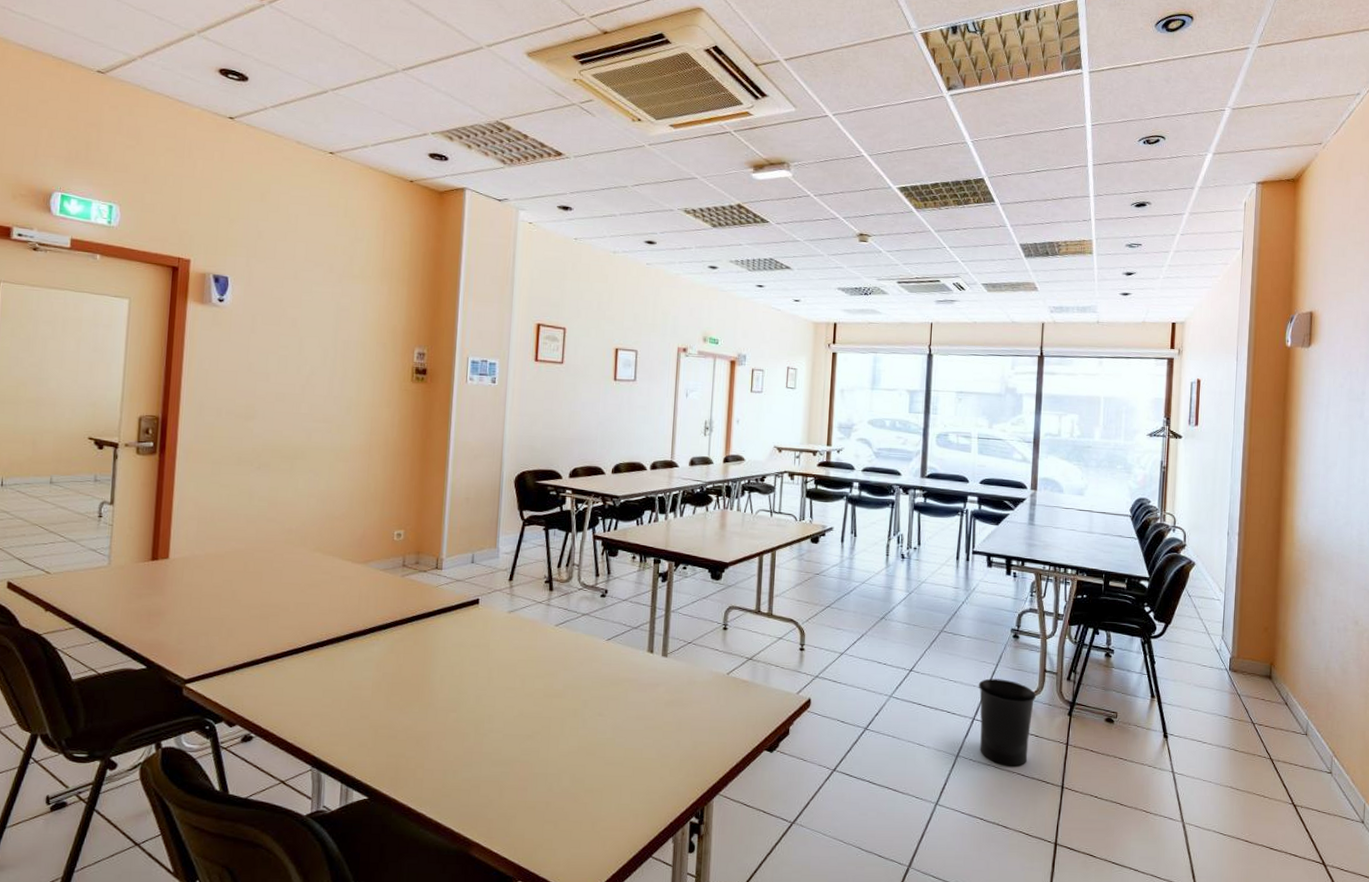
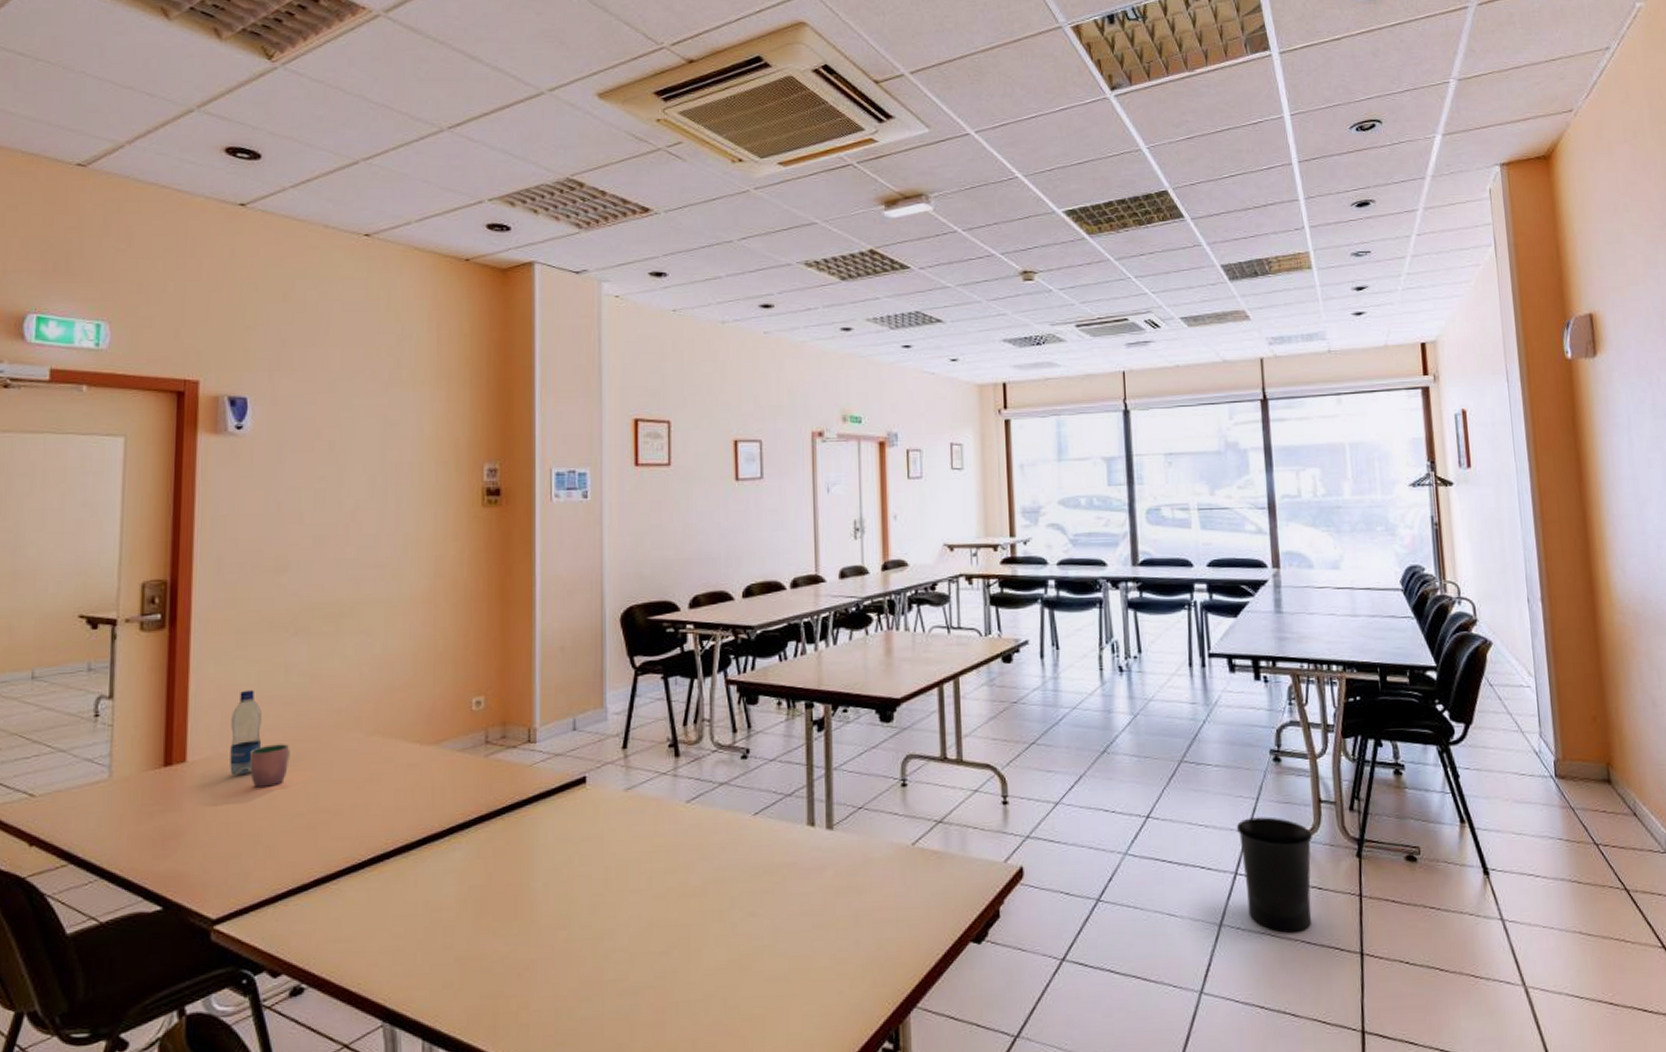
bottle: none [202,508,229,573] -> present [230,689,262,776]
cup: none [218,551,250,584] -> present [250,744,290,787]

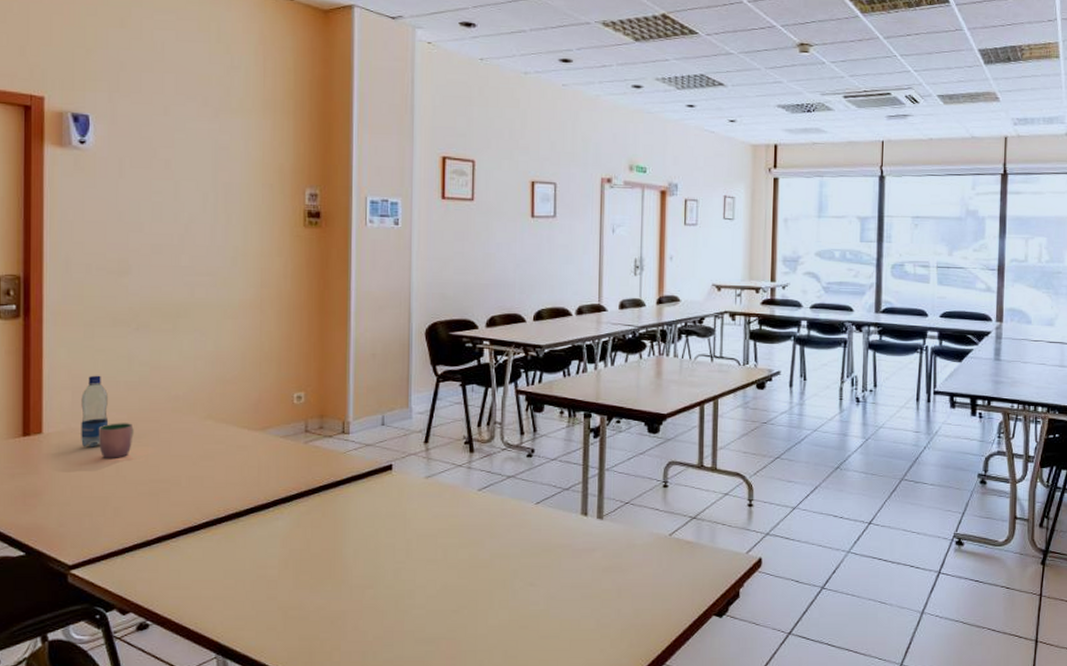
waste bin: present [1236,817,1312,933] -> none [943,528,1006,621]

